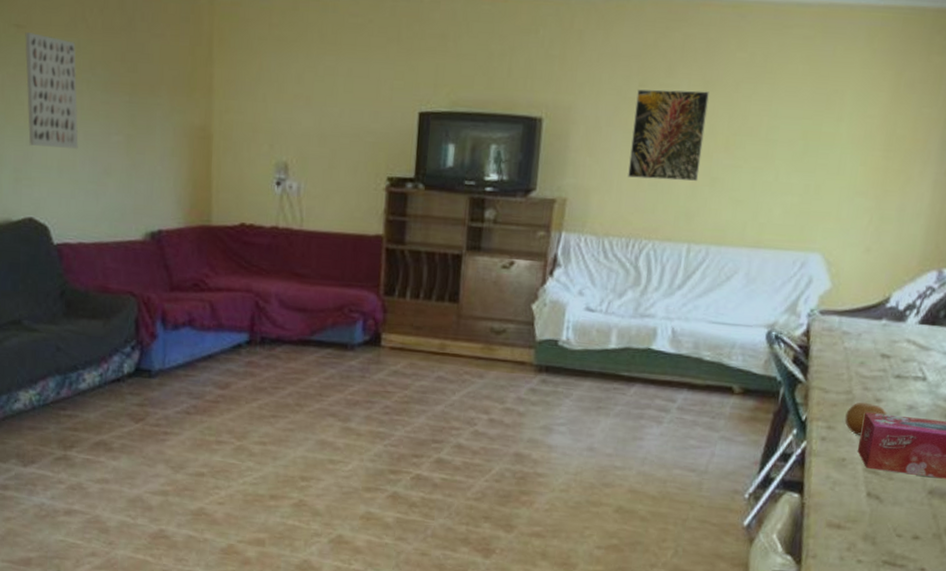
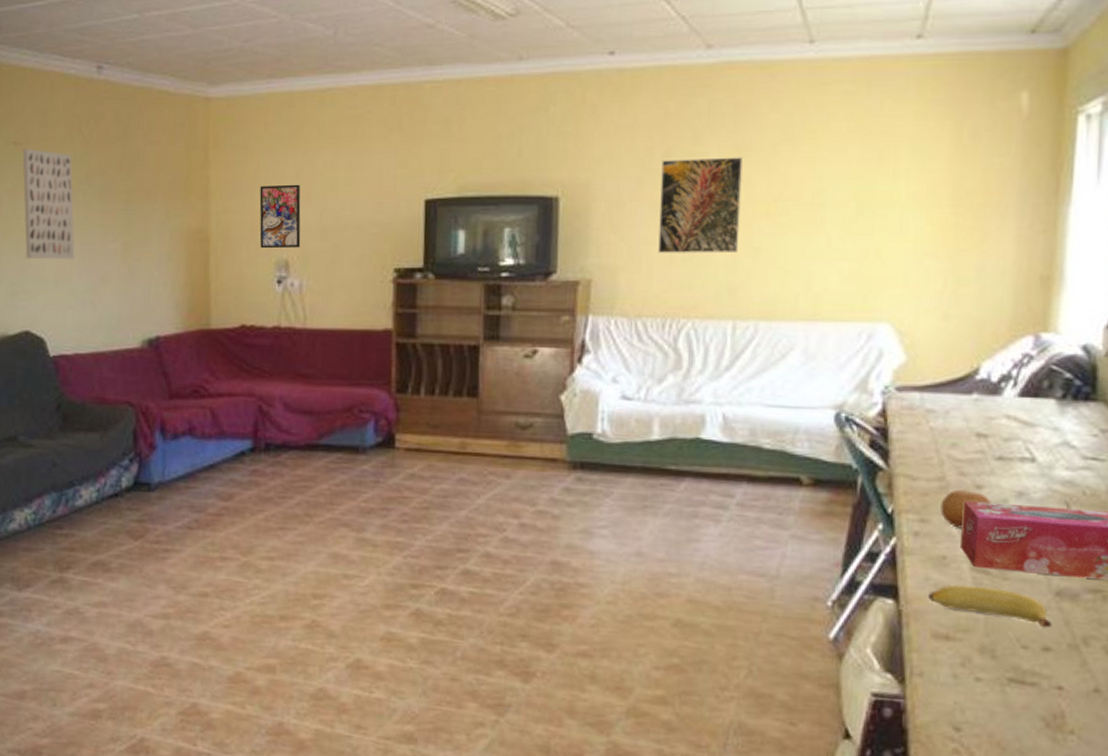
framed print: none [260,87,301,151] -> present [259,184,301,249]
banana: none [827,482,923,521] -> present [928,584,1053,628]

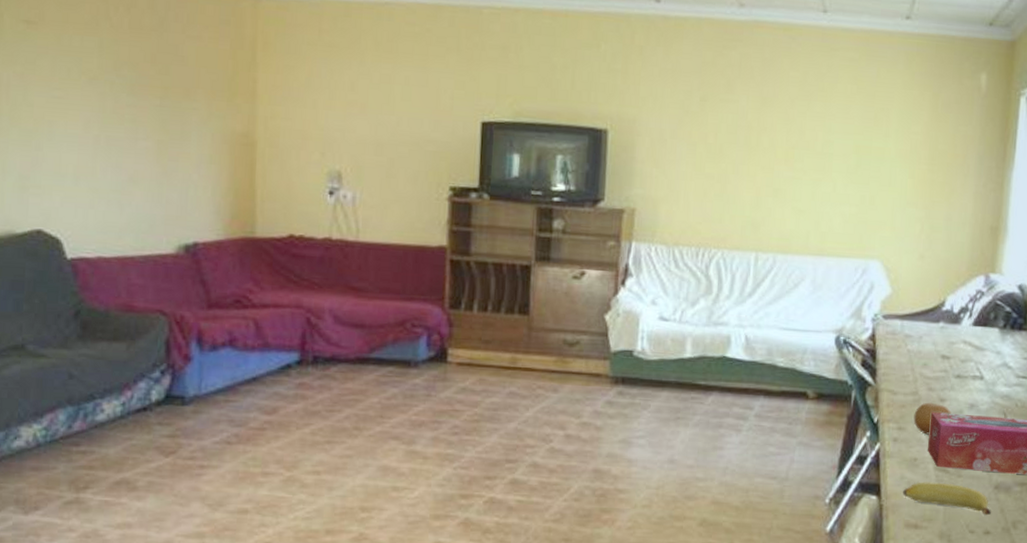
wall art: present [22,149,75,260] -> none [36,29,100,156]
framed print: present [259,184,301,249] -> none [311,93,356,160]
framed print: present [658,157,743,254] -> none [694,104,767,192]

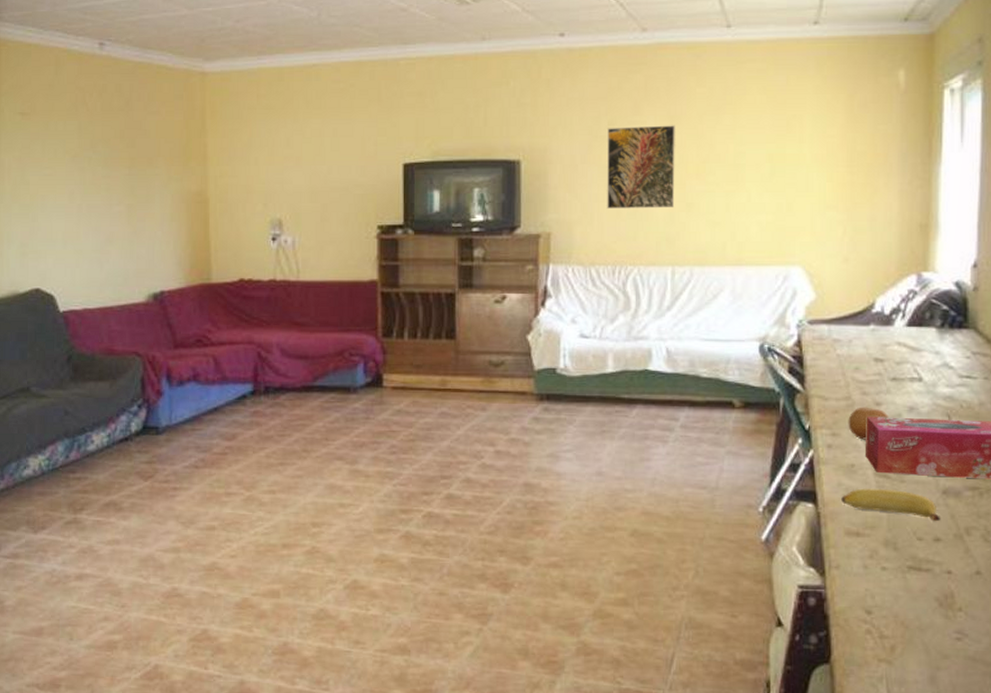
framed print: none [694,104,767,192] -> present [607,125,675,209]

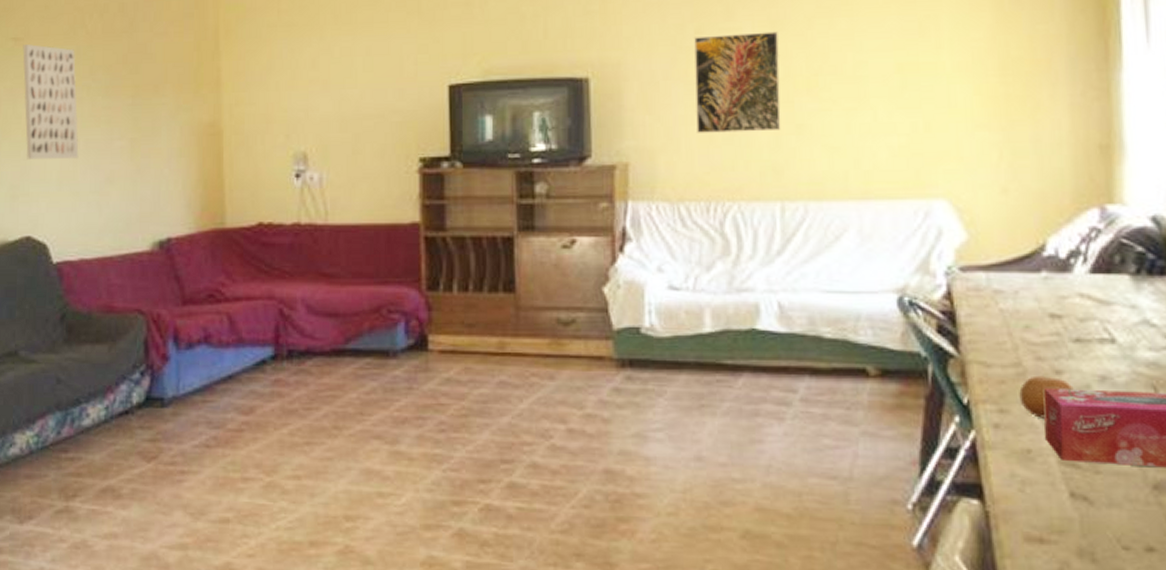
wall art: none [29,119,82,222] -> present [22,44,79,160]
banana: present [841,488,941,522] -> none [1016,480,1154,526]

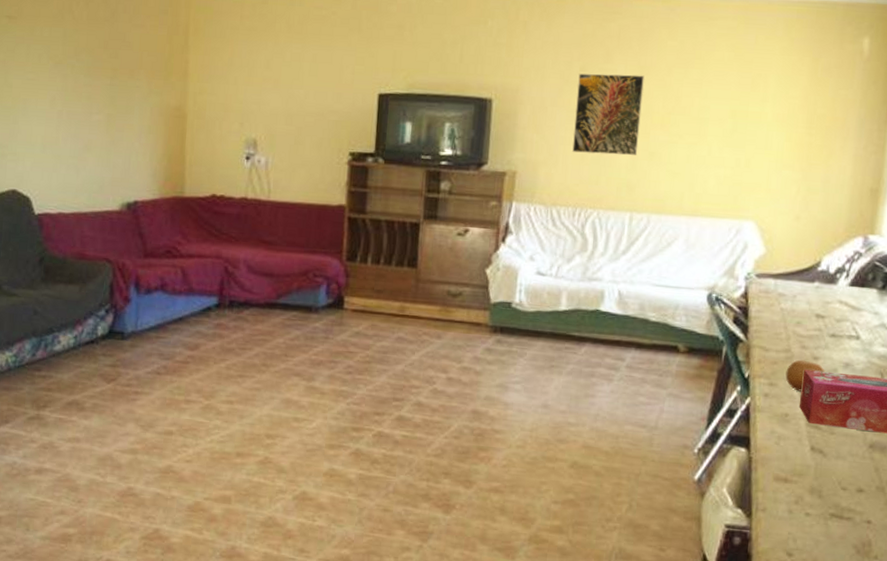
wall art: present [22,44,79,160] -> none [15,23,63,128]

